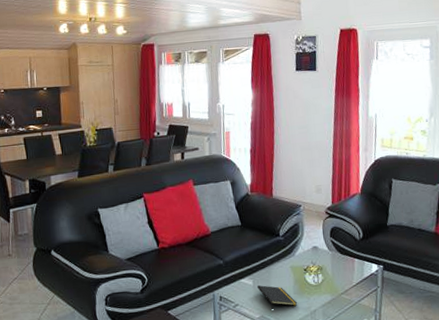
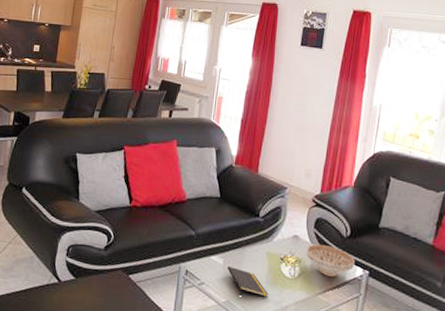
decorative bowl: none [325,250,370,277] -> present [306,244,355,277]

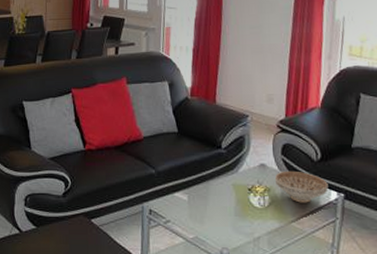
notepad: present [227,266,269,297] -> none [193,202,239,230]

